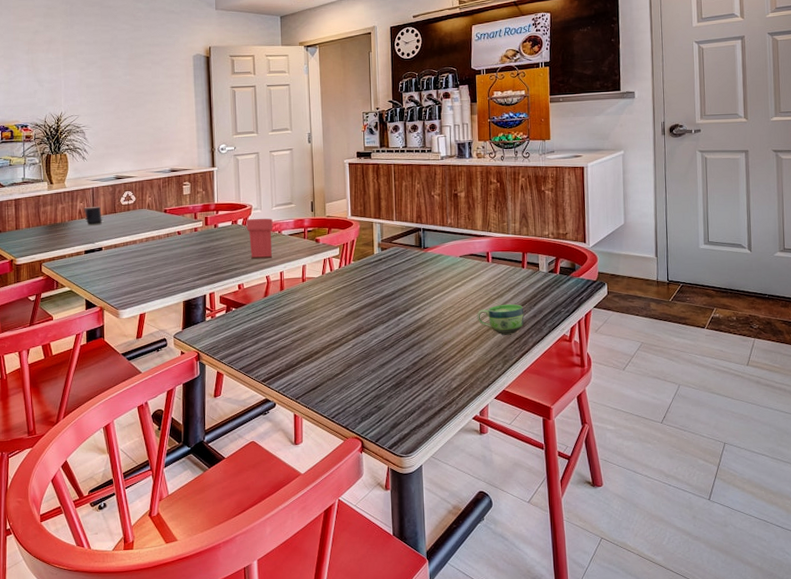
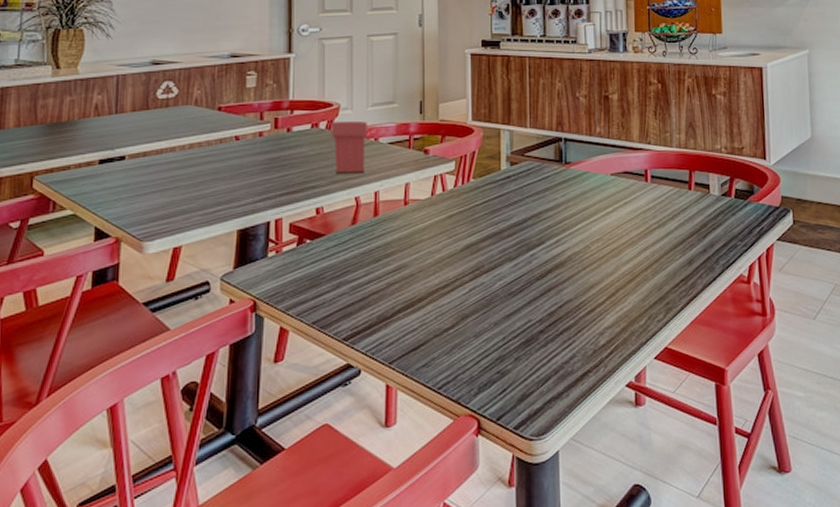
mug: present [83,207,102,227] -> none [101,101,128,127]
cup: present [477,304,524,334] -> none [632,236,692,274]

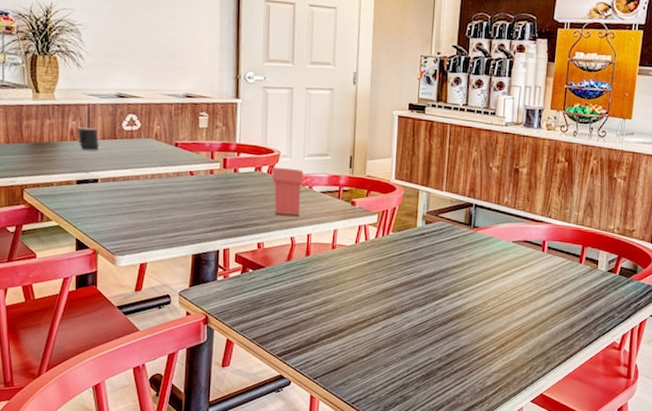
mug: none [101,101,128,127] -> present [76,127,99,152]

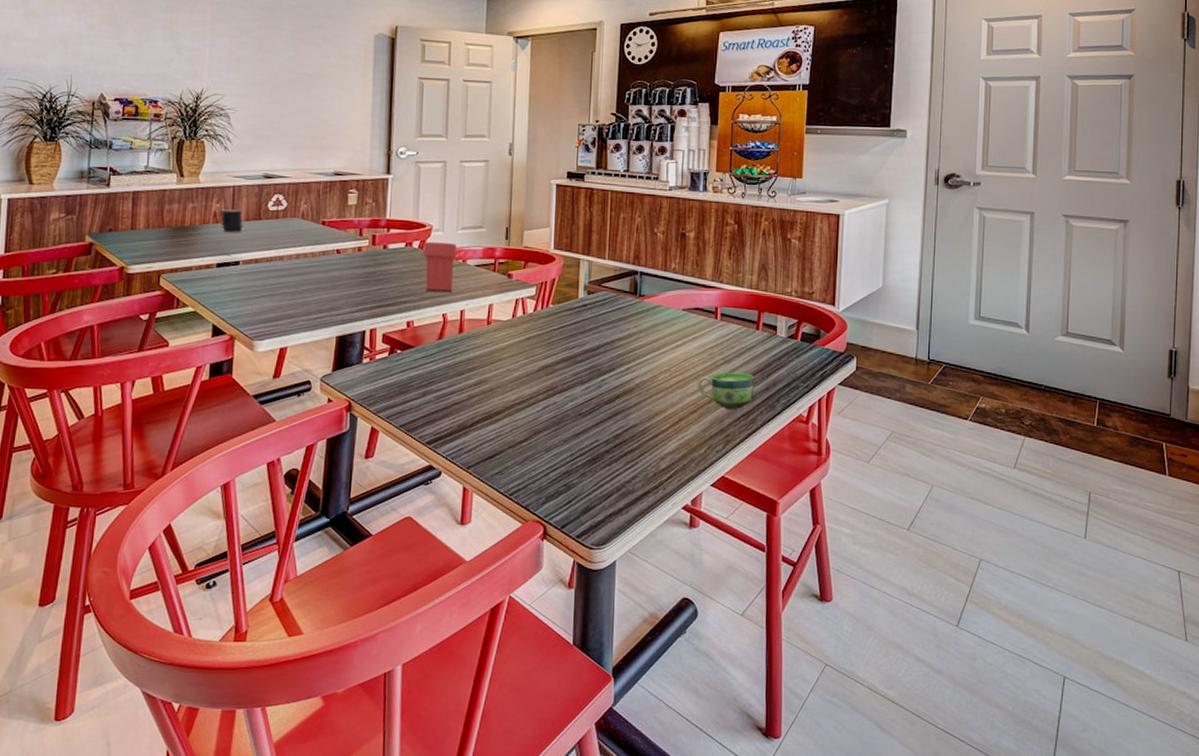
cup: none [522,301,575,335] -> present [697,372,755,409]

